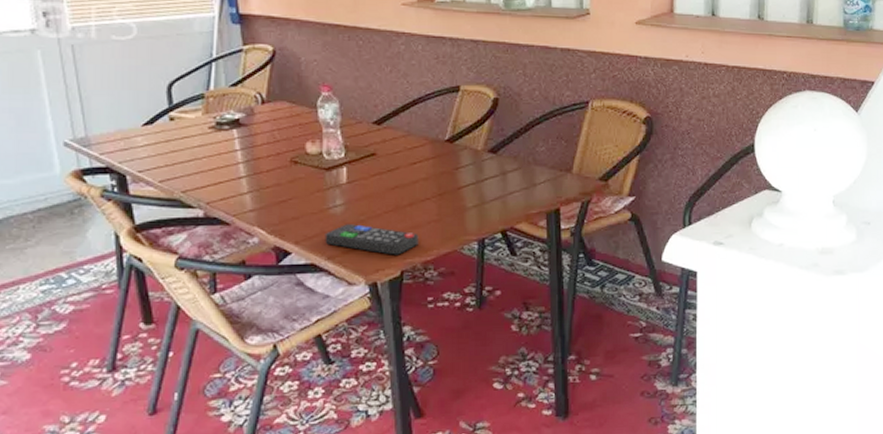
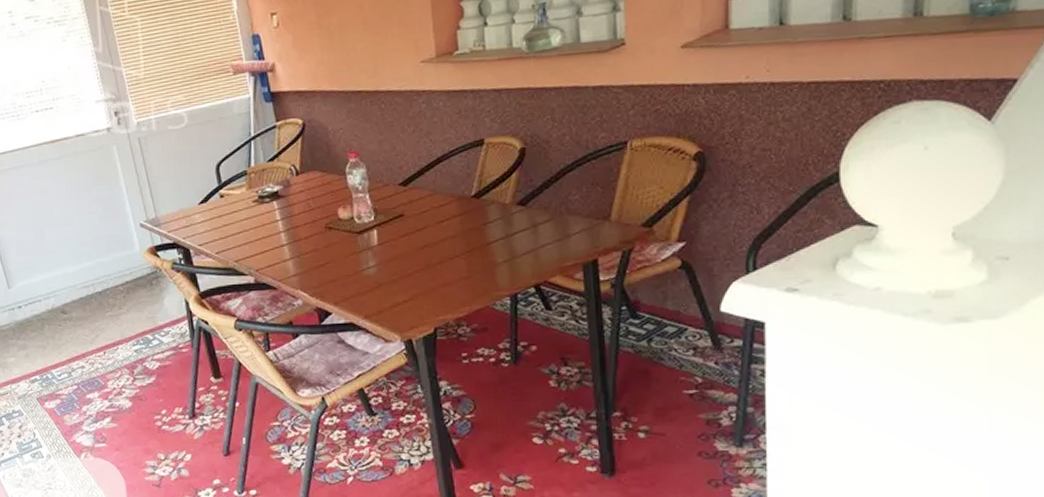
remote control: present [325,224,419,255] -> none [360,284,450,313]

